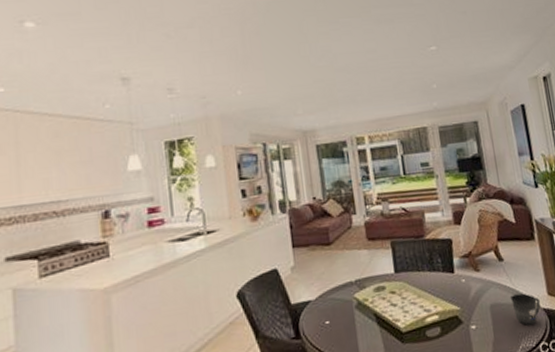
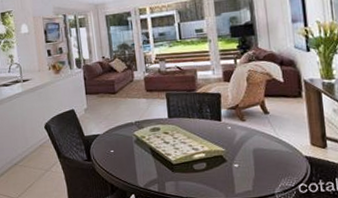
mug: present [510,293,541,326] -> none [272,142,303,170]

